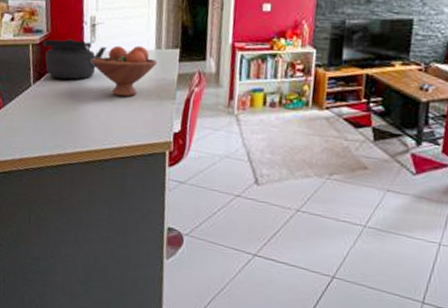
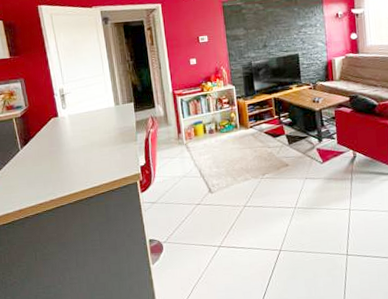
kettle: present [43,38,107,80] -> none [24,108,76,141]
fruit bowl: present [90,45,158,97] -> none [64,105,118,147]

